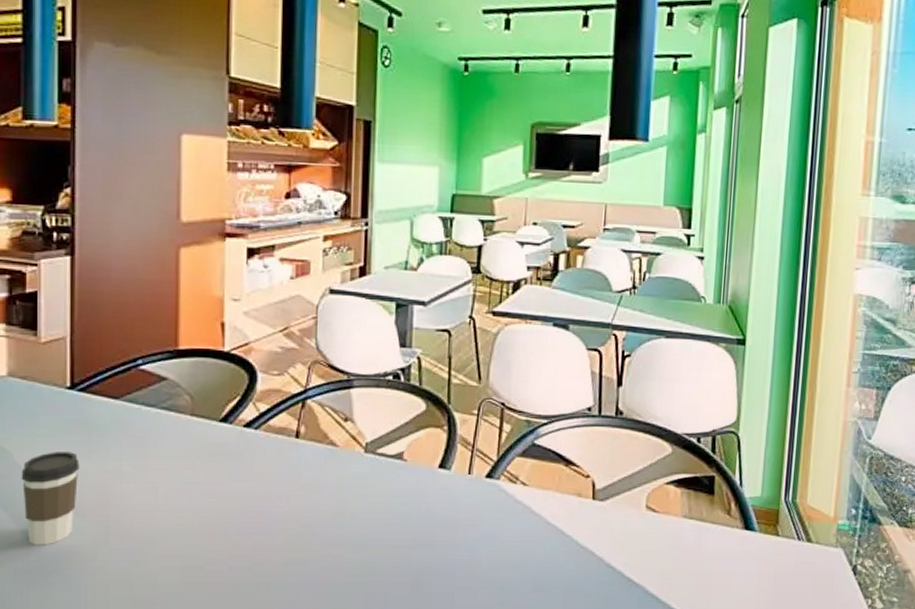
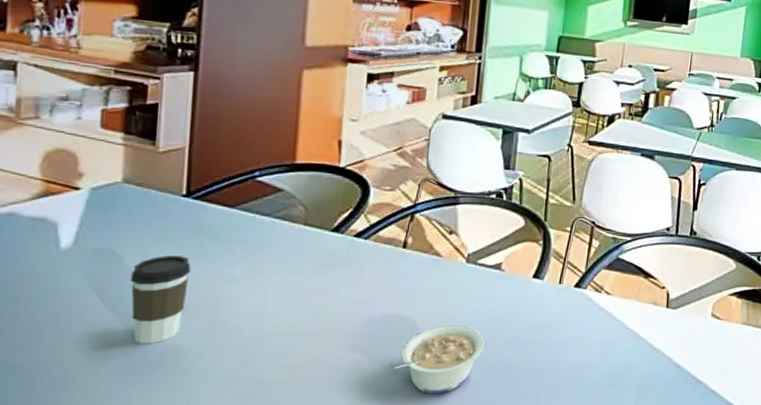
legume: none [289,521,390,598] -> present [390,324,485,394]

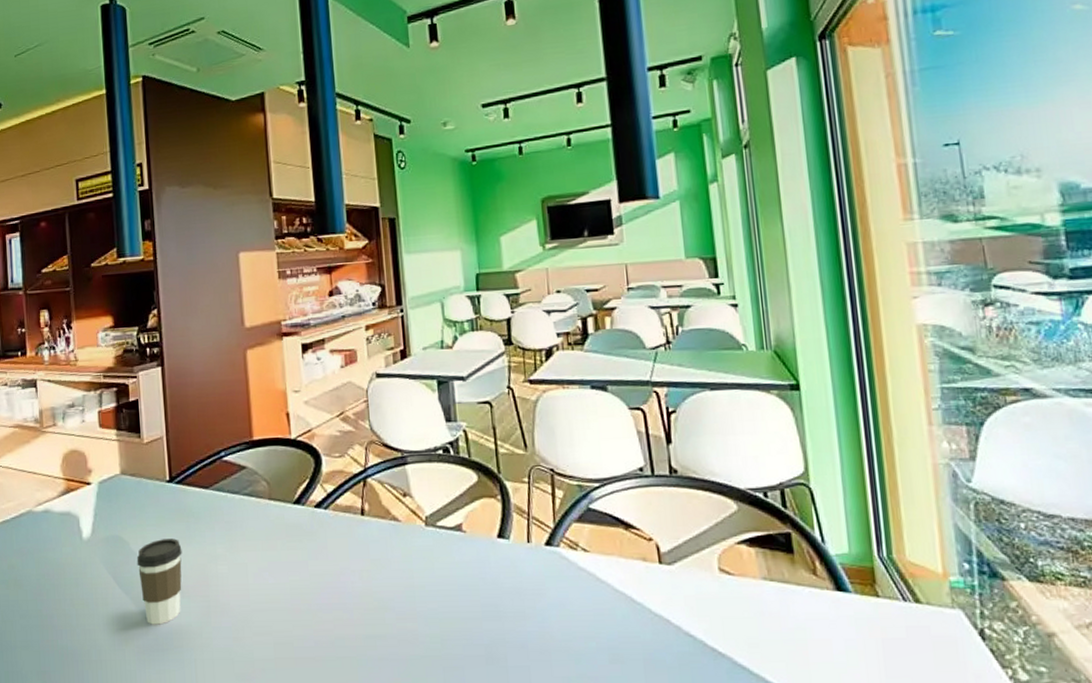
legume: present [390,324,485,394] -> none [368,594,460,672]

